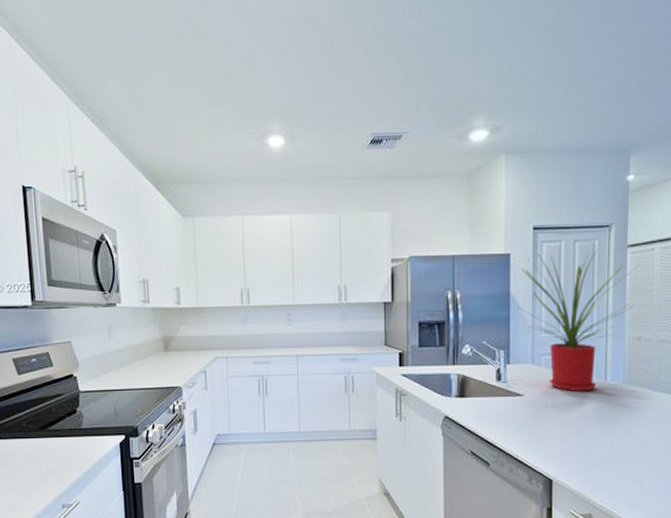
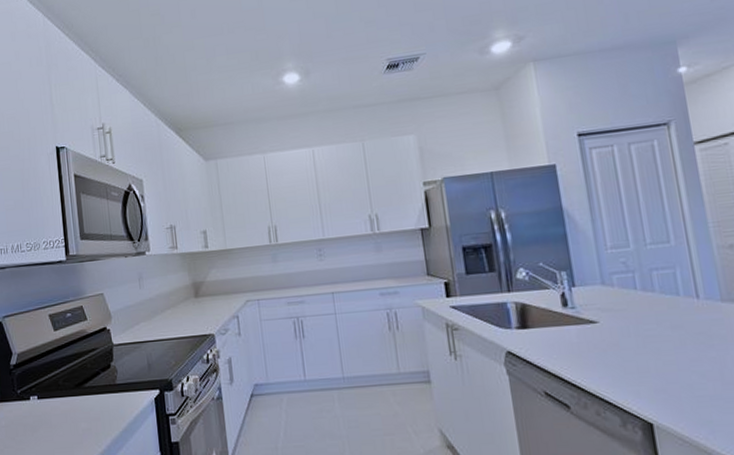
house plant: present [518,250,640,392] -> none [571,151,716,315]

